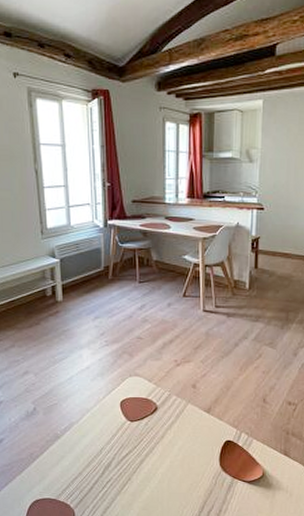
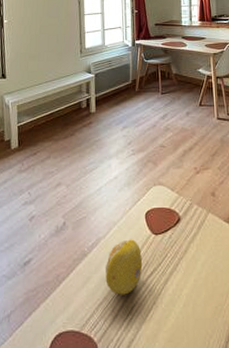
fruit: none [80,425,118,472] -> present [105,239,143,295]

